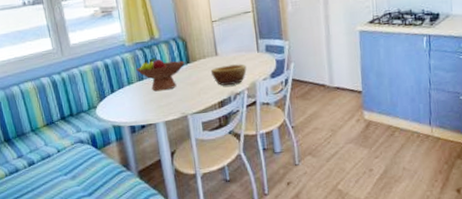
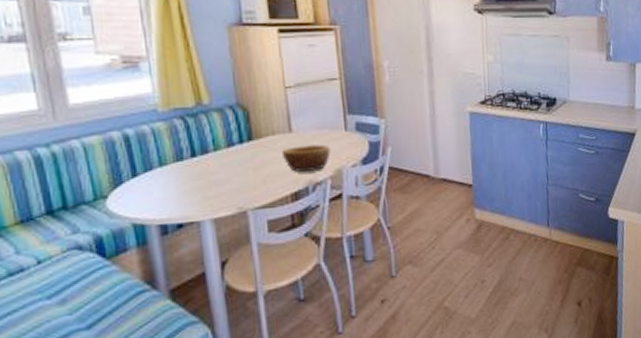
fruit bowl: present [136,57,185,92] -> none [173,130,246,177]

